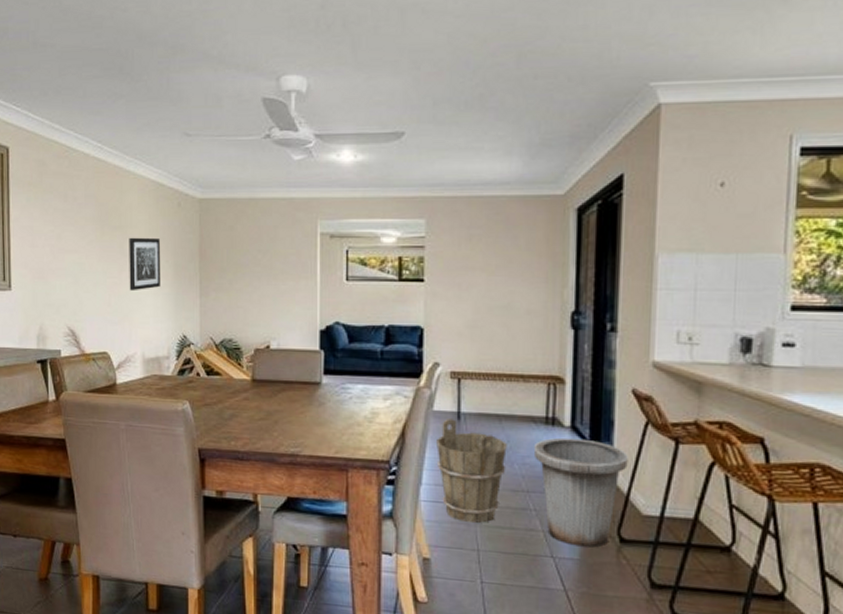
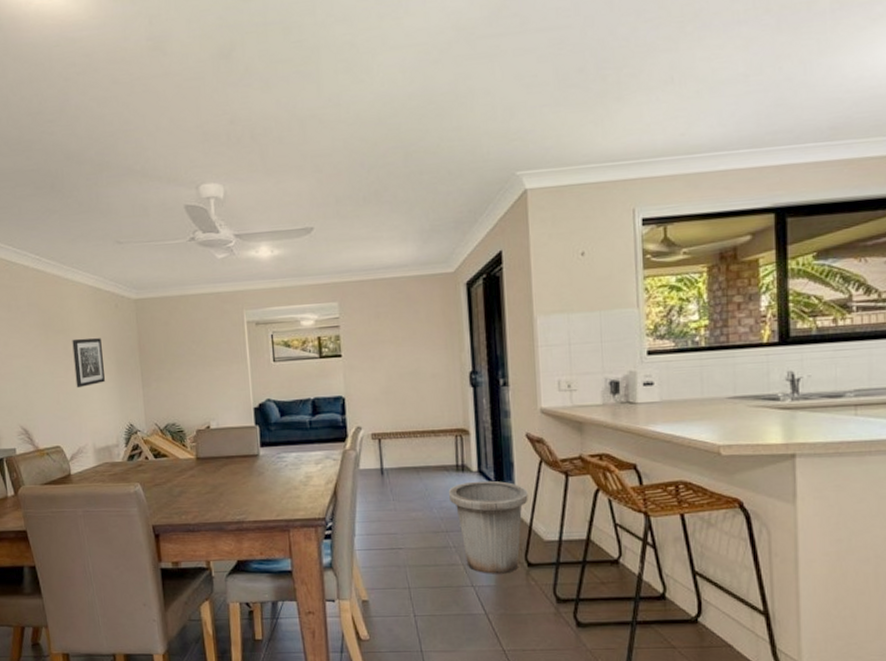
bucket: present [436,419,507,523] -> none [365,475,427,564]

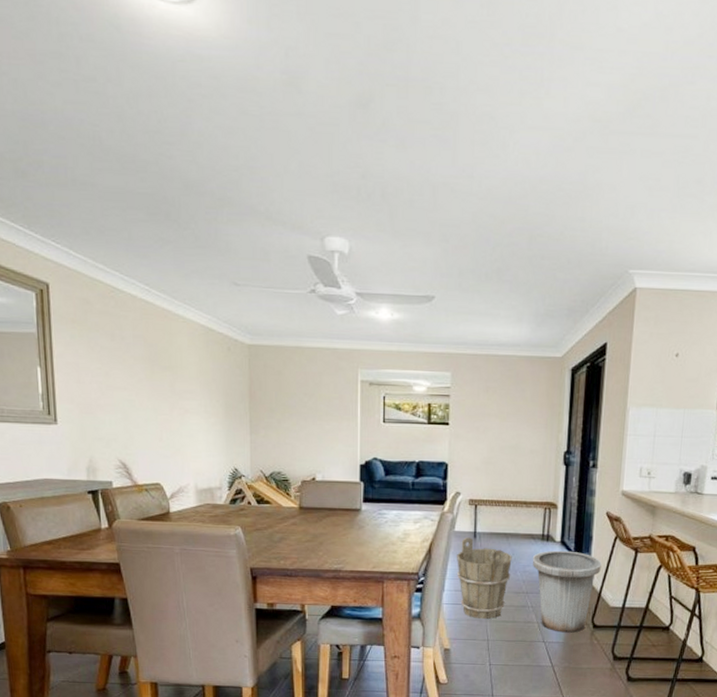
wall art: present [72,338,105,388] -> none [179,377,211,428]
bucket: none [365,475,427,564] -> present [457,537,512,619]

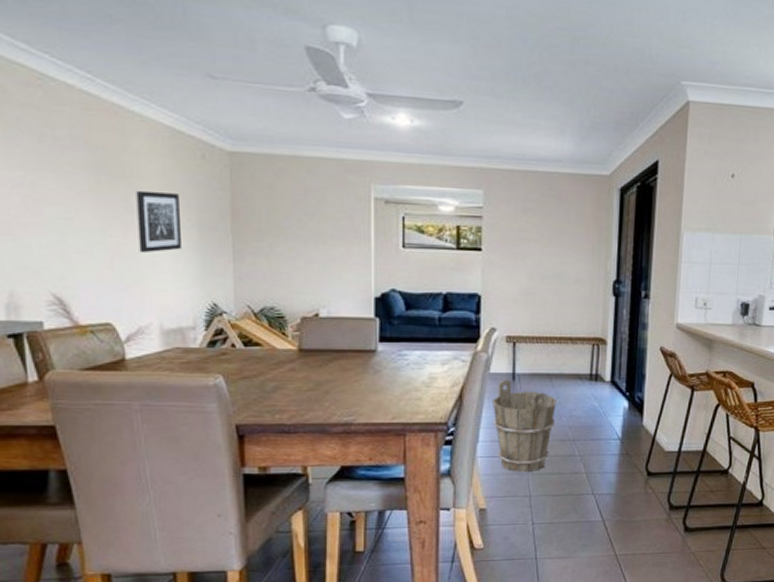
wall art: none [179,377,211,428] -> present [136,190,181,254]
trash can: present [532,550,602,633] -> none [579,391,656,483]

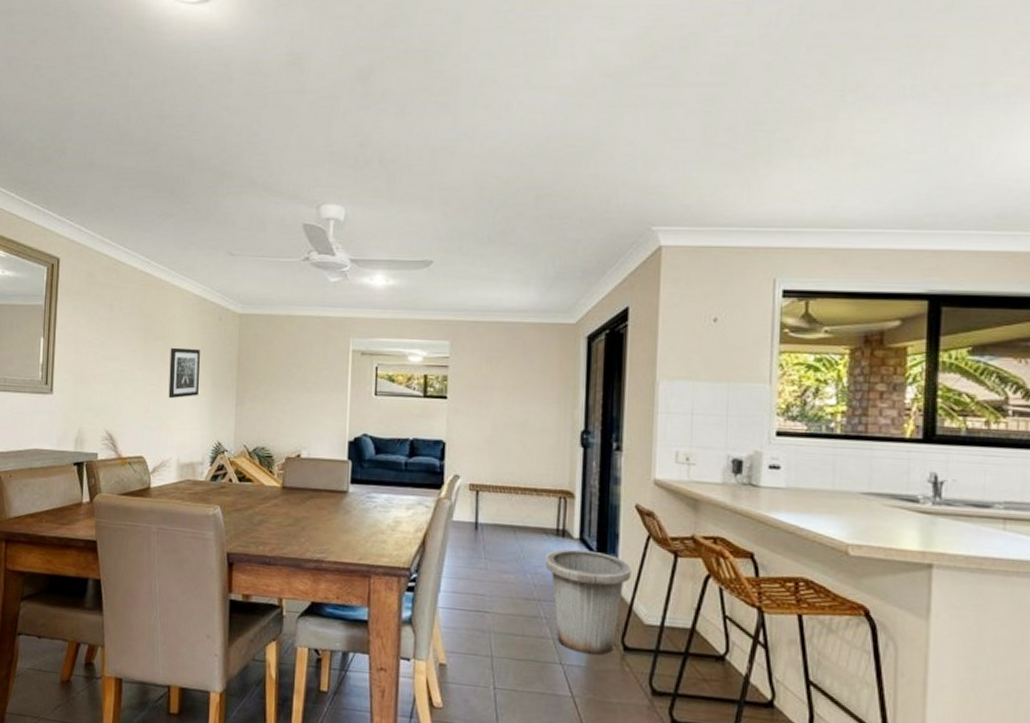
bucket: present [493,380,557,472] -> none [455,528,521,630]
trash can: none [579,391,656,483] -> present [544,548,632,655]

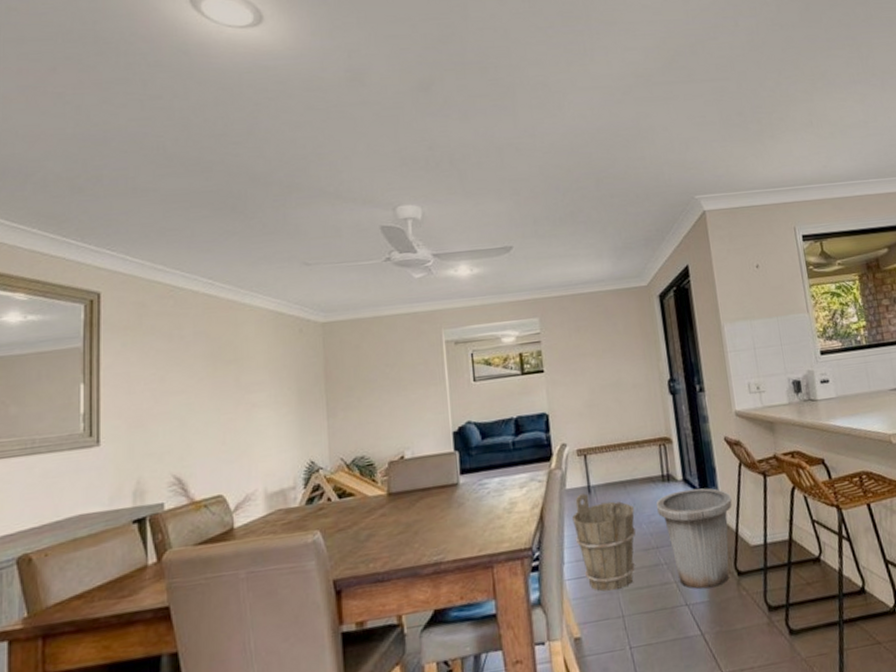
wall art: present [168,347,200,399] -> none [245,366,283,425]
bucket: none [455,528,521,630] -> present [572,493,636,592]

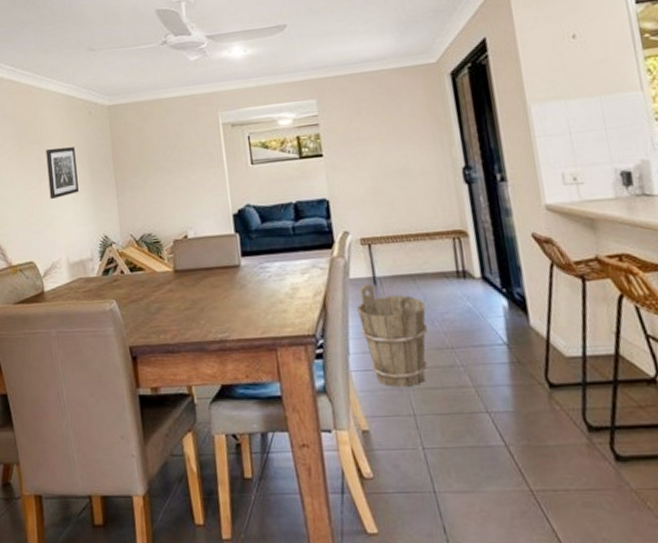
wall art: none [245,366,283,425] -> present [45,147,79,200]
trash can: present [655,488,732,590] -> none [449,287,542,398]

